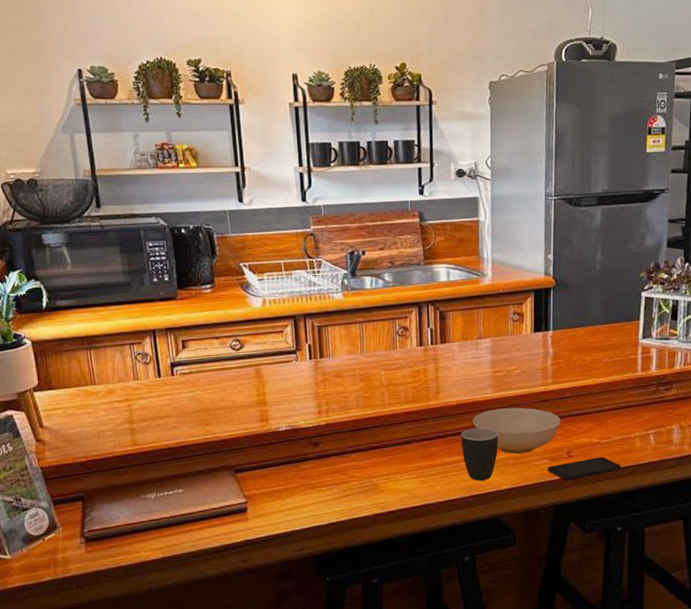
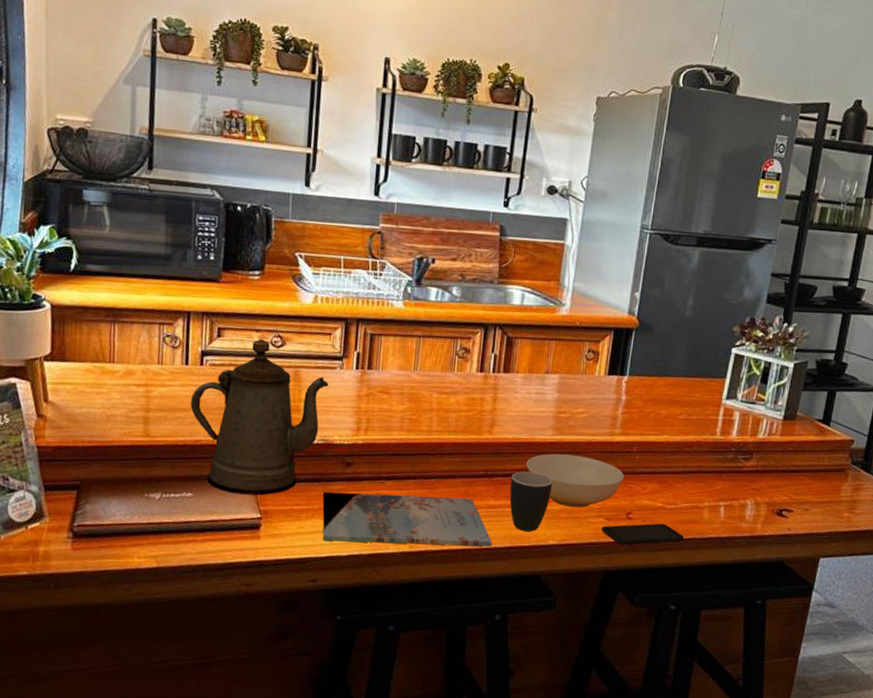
coffee pot: none [168,344,288,485] -> present [190,338,329,496]
magazine: none [297,459,452,514] -> present [322,492,492,547]

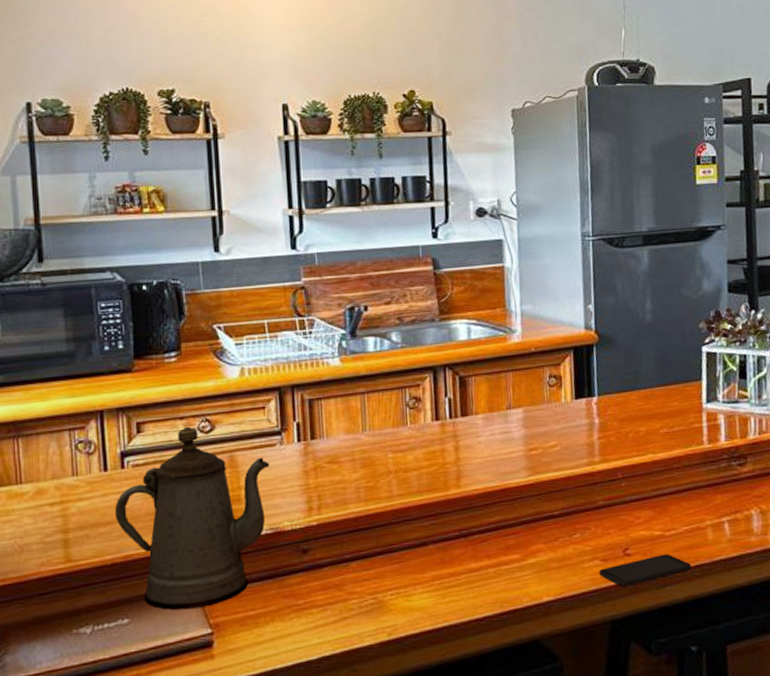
magazine: present [322,492,492,547] -> none [279,565,480,646]
mug: present [509,472,553,531] -> none [489,522,537,592]
bowl: present [526,453,625,508] -> none [502,494,614,555]

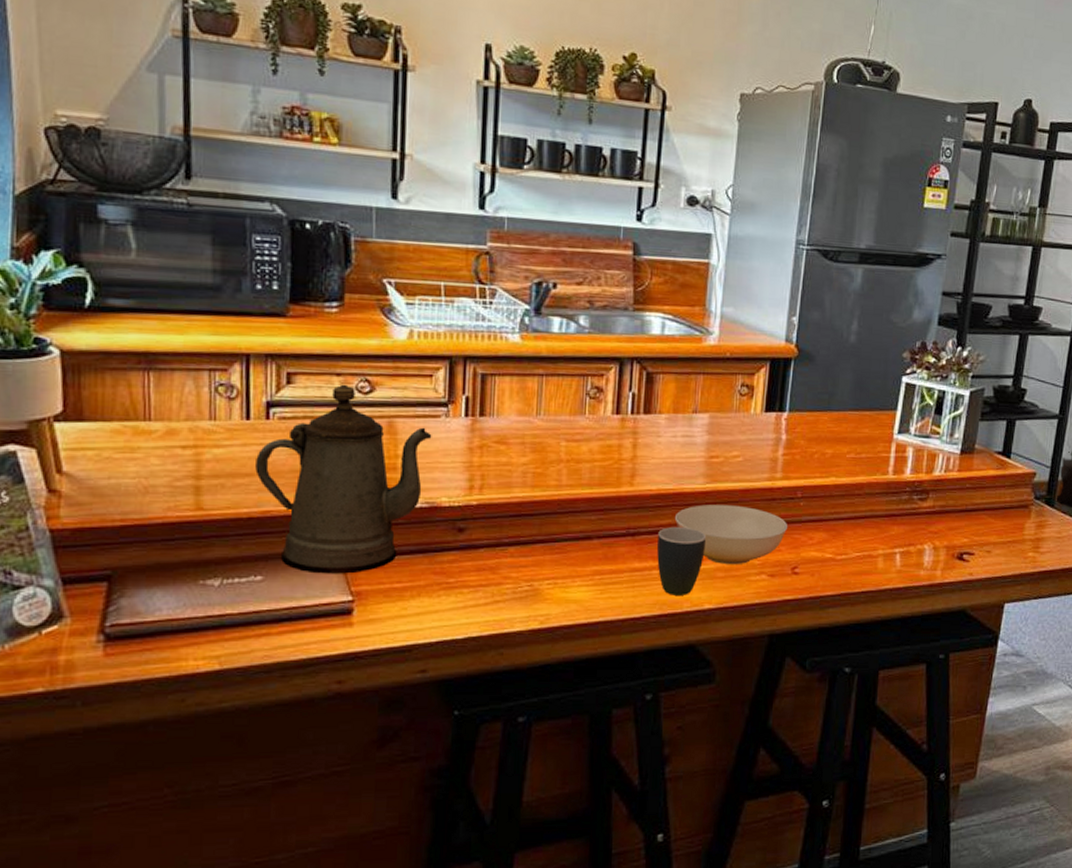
mug: none [489,522,537,592] -> present [656,527,707,595]
bowl: none [502,494,614,555] -> present [674,505,788,565]
mobile phone: present [599,553,692,587] -> none [764,577,858,604]

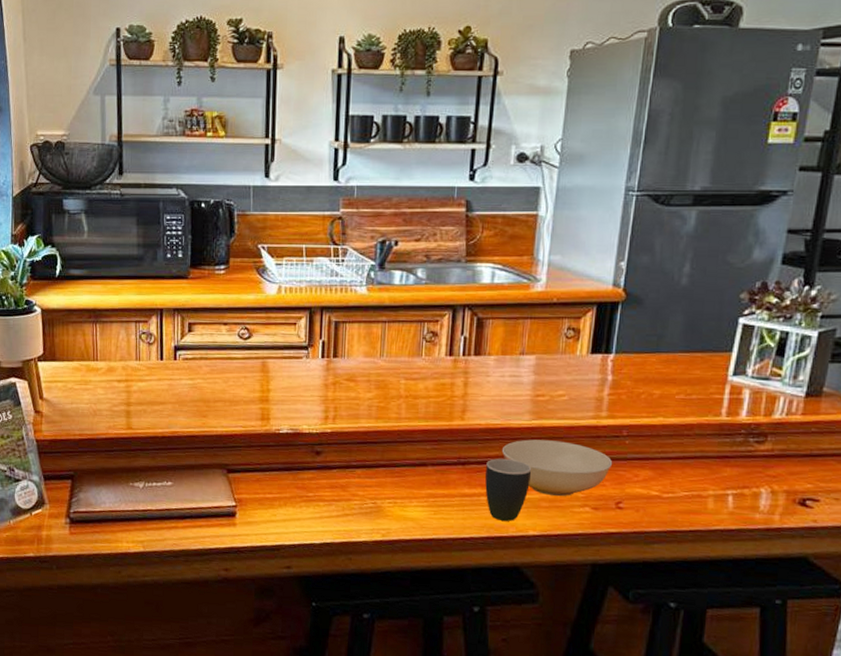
coffee pot: present [255,384,432,574] -> none [167,331,296,485]

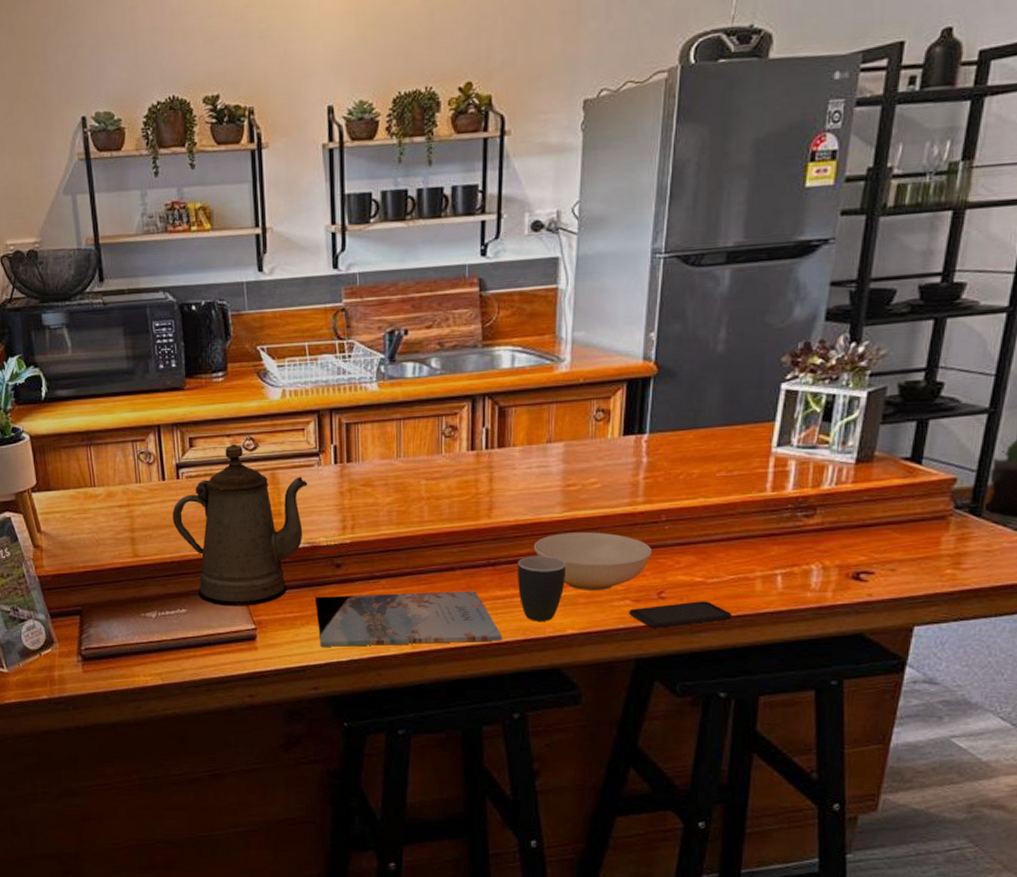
coffee pot: none [167,331,296,485] -> present [172,443,308,607]
magazine: none [293,480,467,536] -> present [314,590,502,647]
mobile phone: none [588,513,685,537] -> present [629,601,732,628]

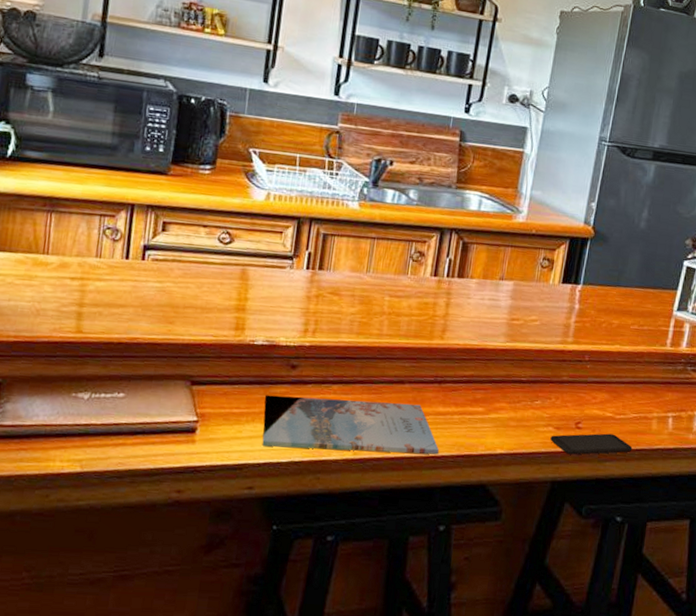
coffee pot: present [172,443,308,607] -> none [128,234,277,398]
mug: present [517,556,567,621] -> none [458,378,503,440]
bowl: present [533,532,653,592] -> none [476,360,575,417]

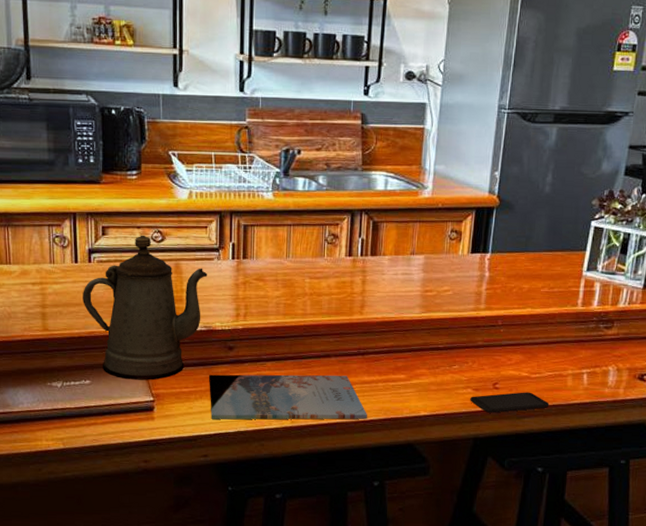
coffee pot: none [128,234,277,398] -> present [83,235,208,381]

